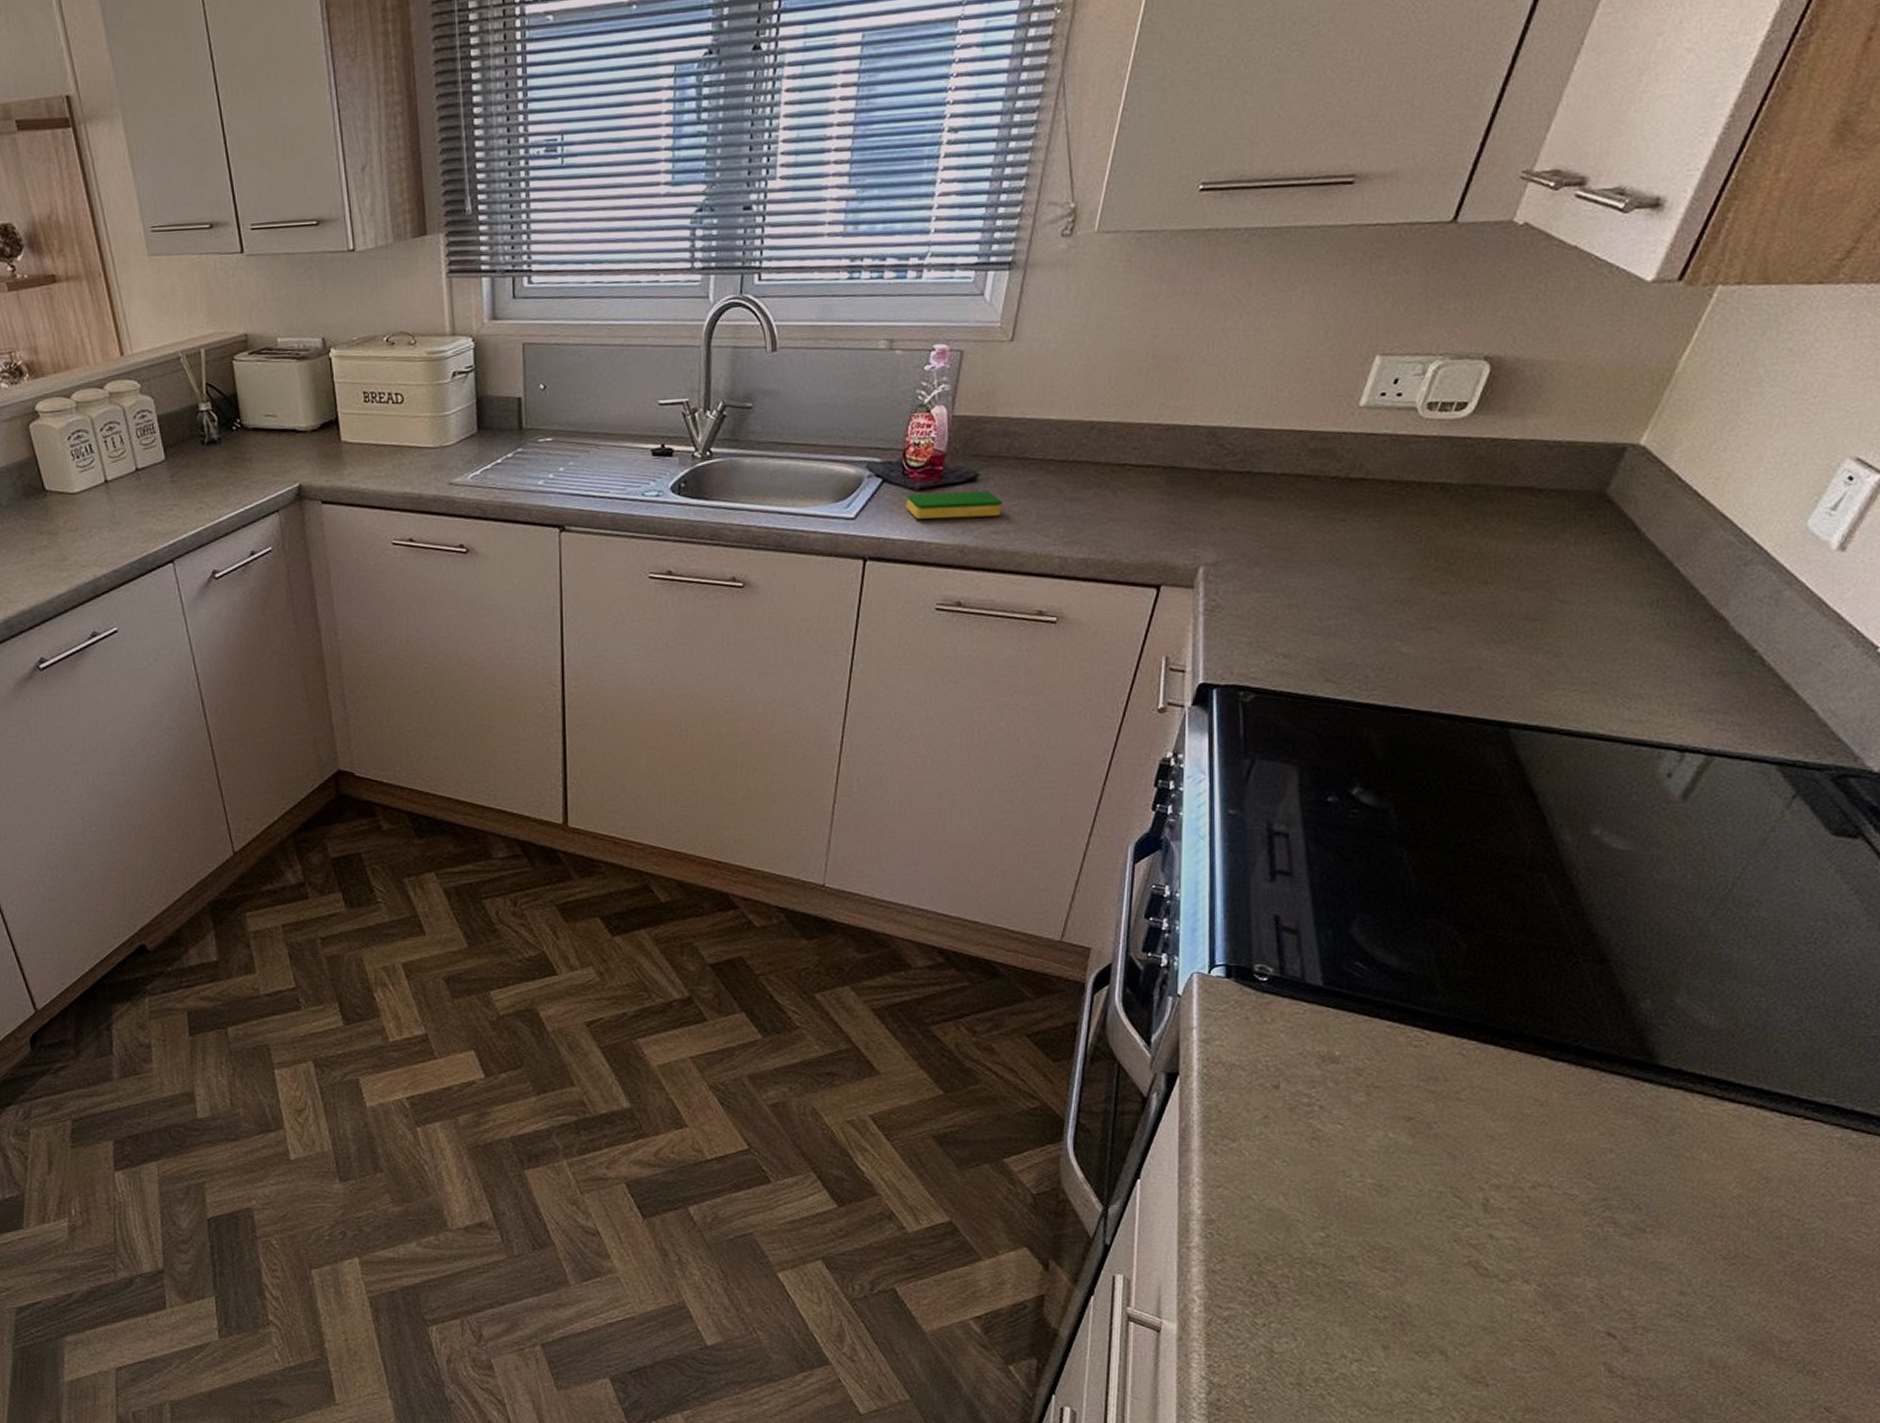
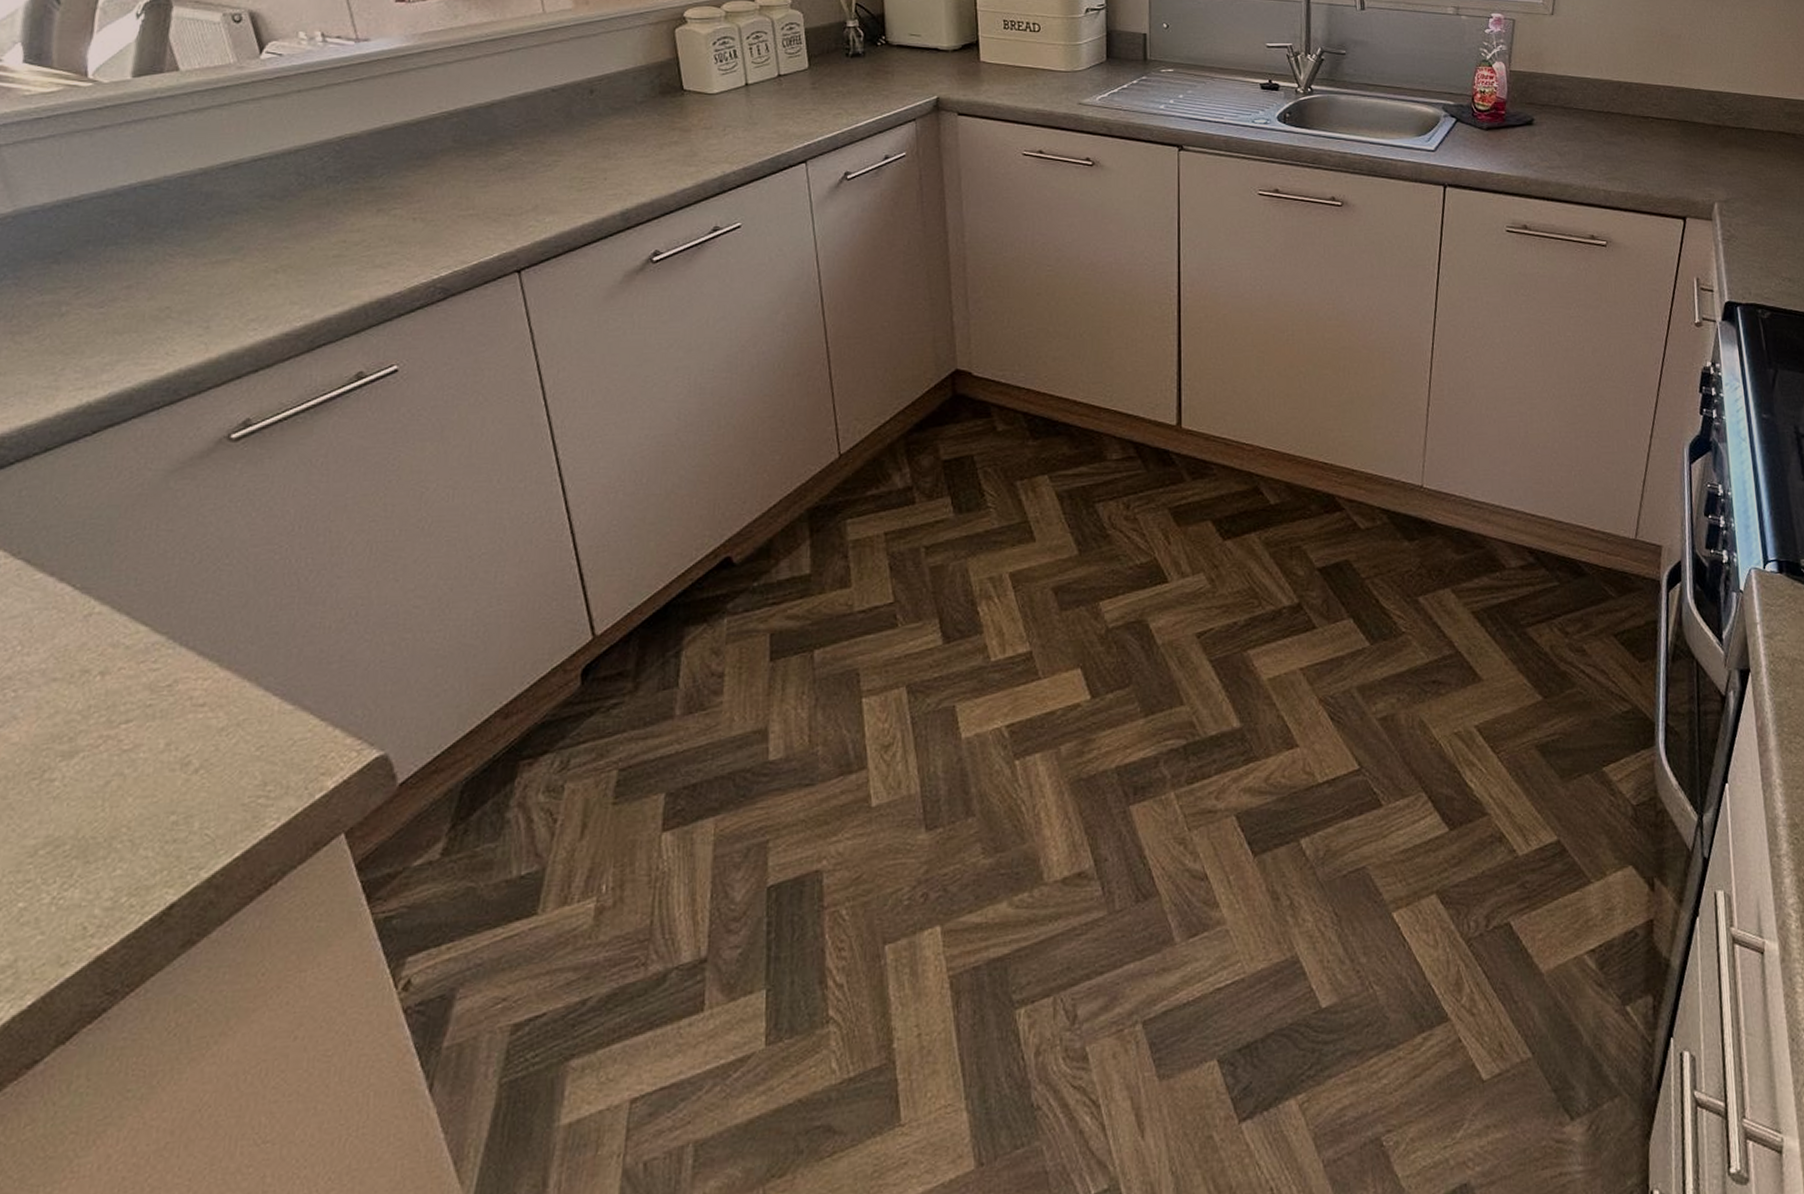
dish sponge: present [906,491,1002,519] -> none [1476,132,1555,155]

